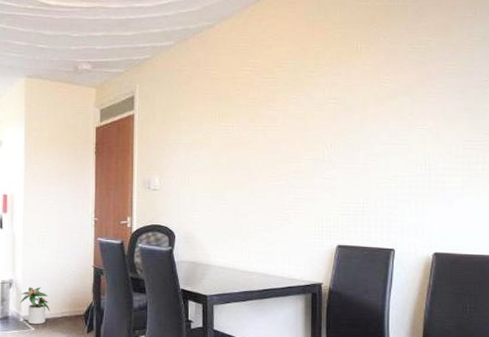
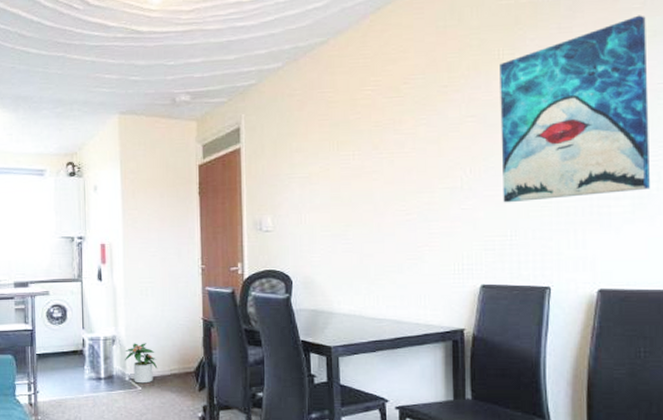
wall art: none [357,23,477,175] -> present [500,15,650,203]

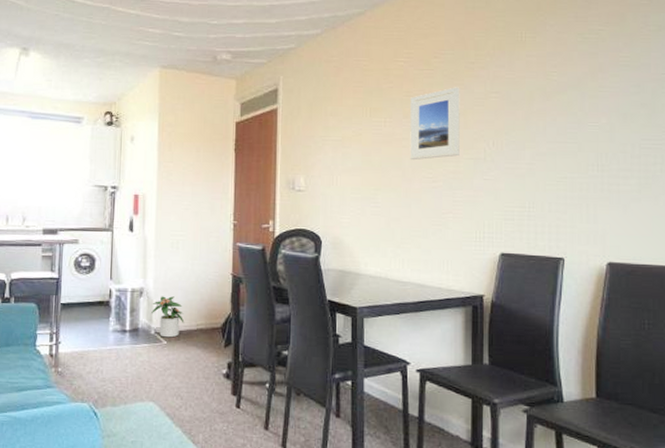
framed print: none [380,113,434,192] -> present [410,87,460,160]
wall art: present [500,15,650,203] -> none [522,10,654,176]

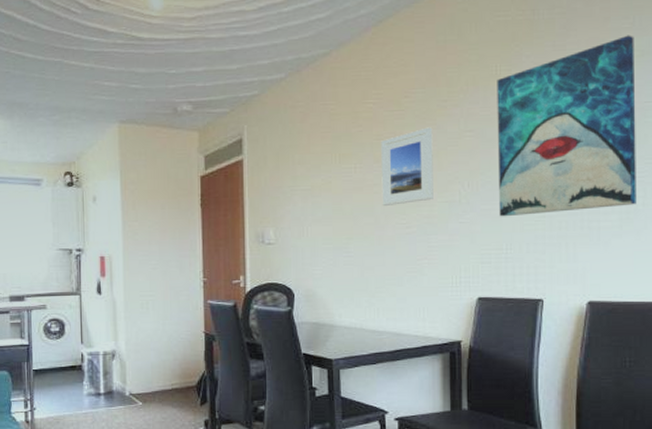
potted plant: present [151,296,185,338] -> none [125,357,159,399]
wall art: none [522,10,654,176] -> present [497,35,636,217]

